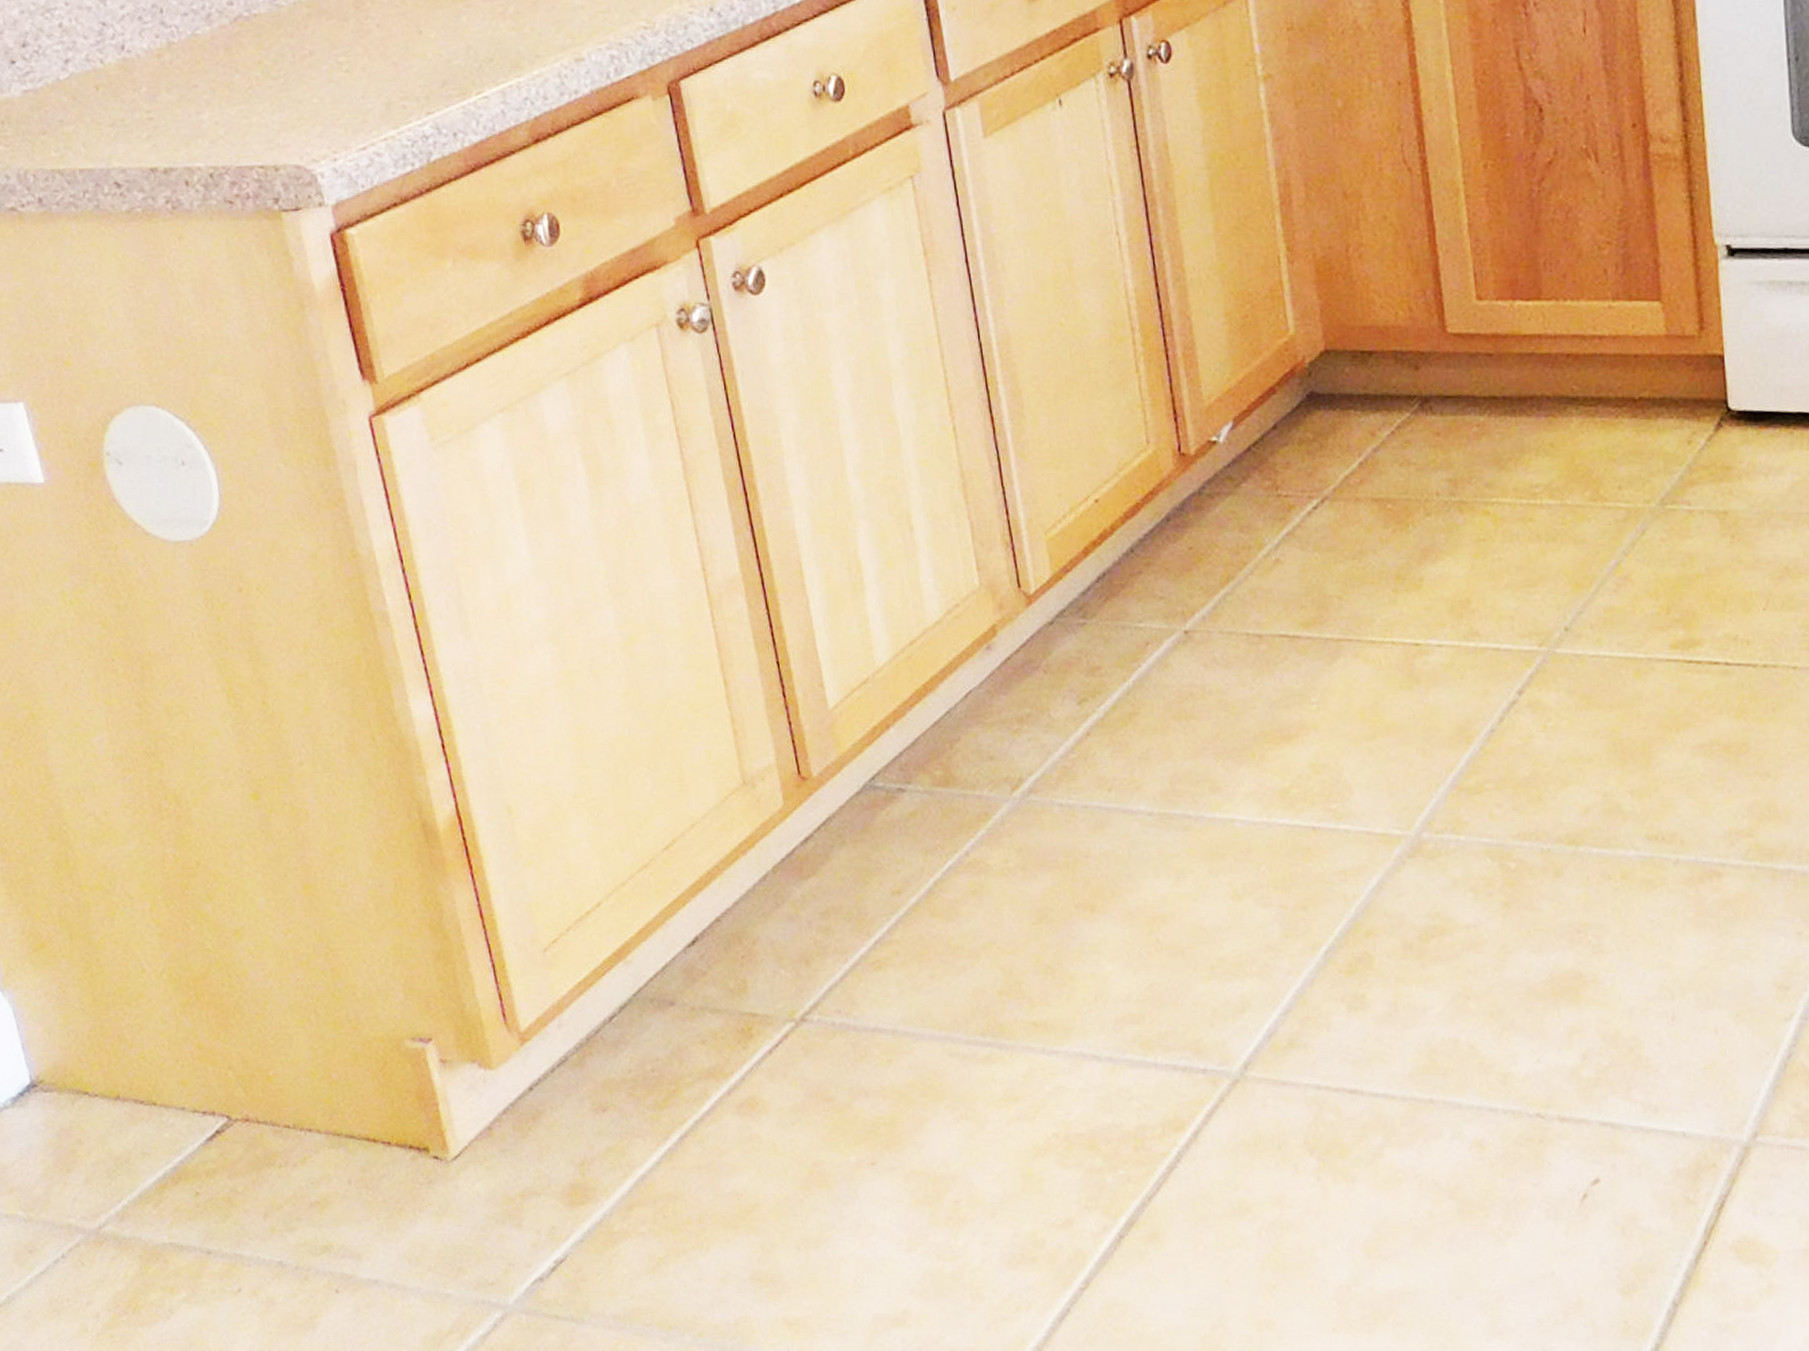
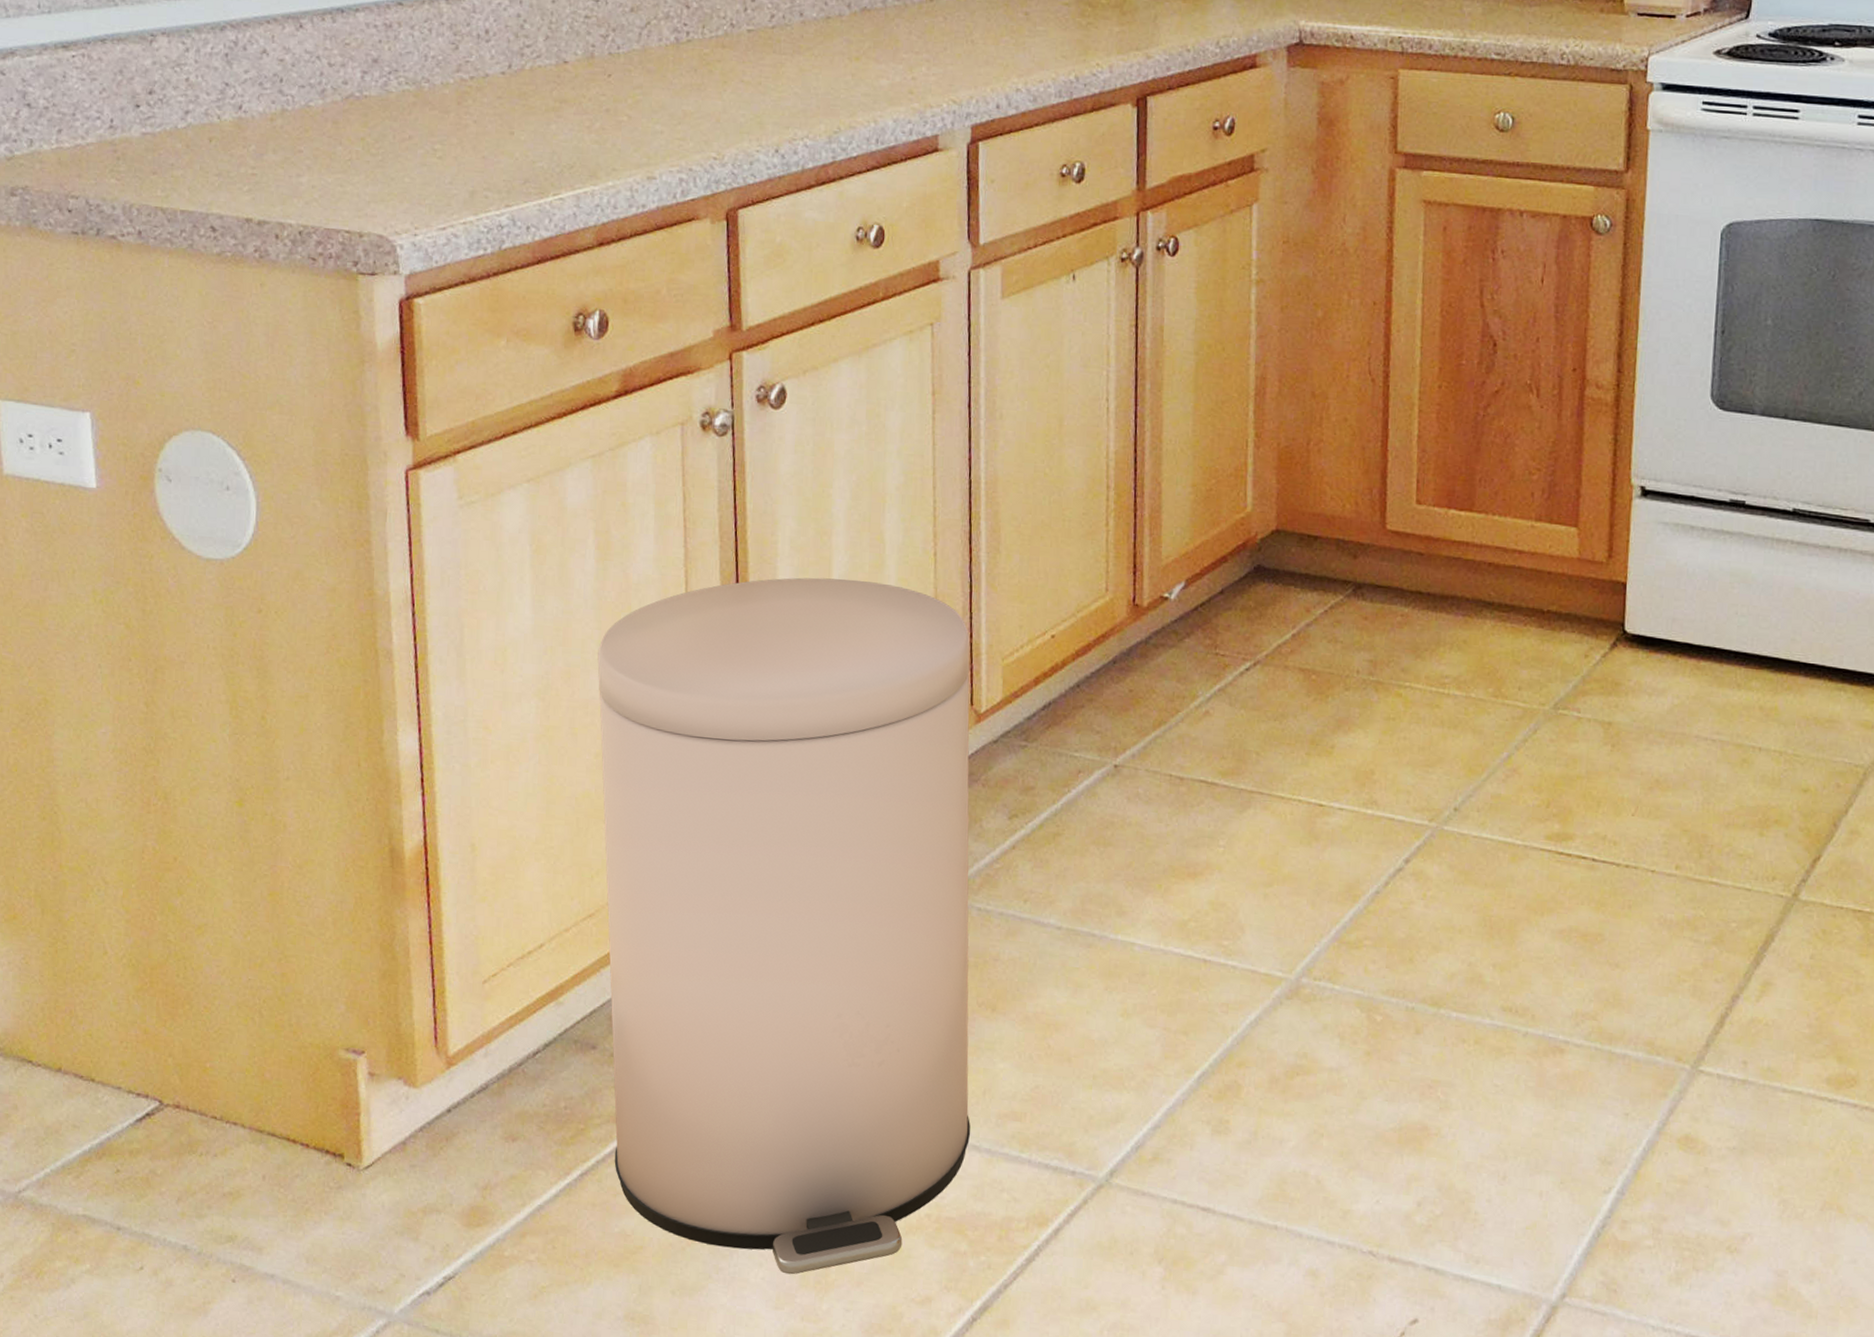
pedal bin: none [606,468,1088,1214] -> present [597,577,970,1275]

